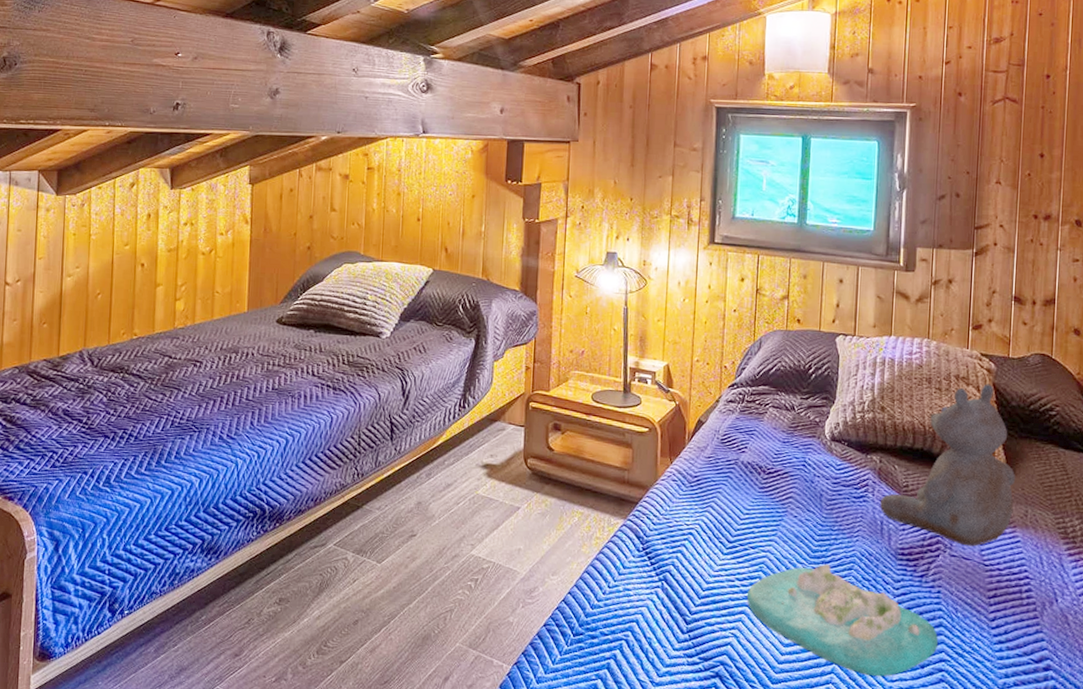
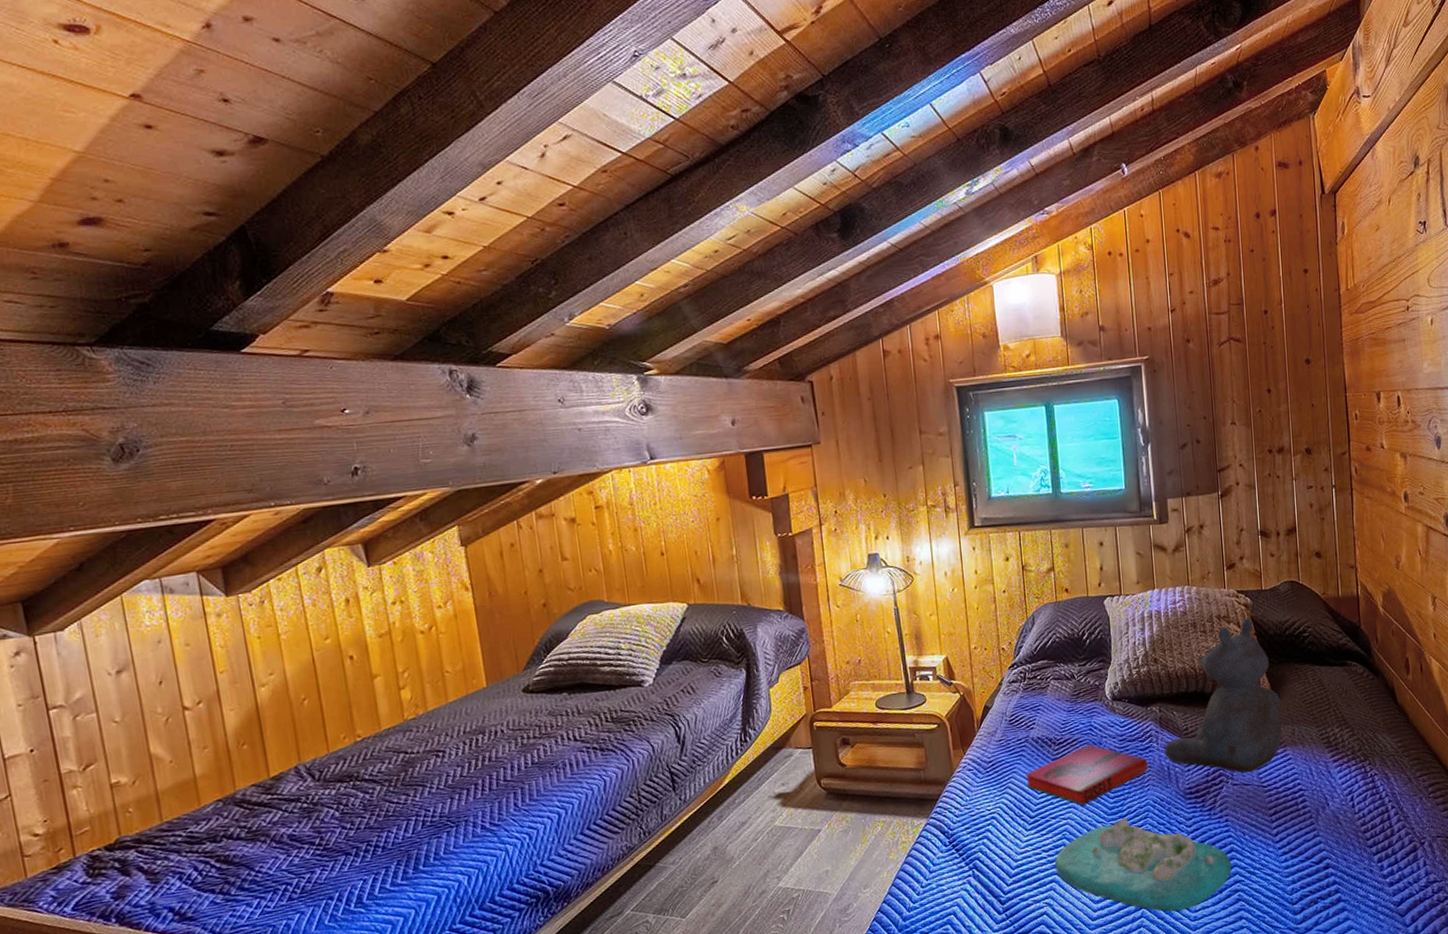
hardback book: none [728,481,861,542] -> present [1024,744,1149,806]

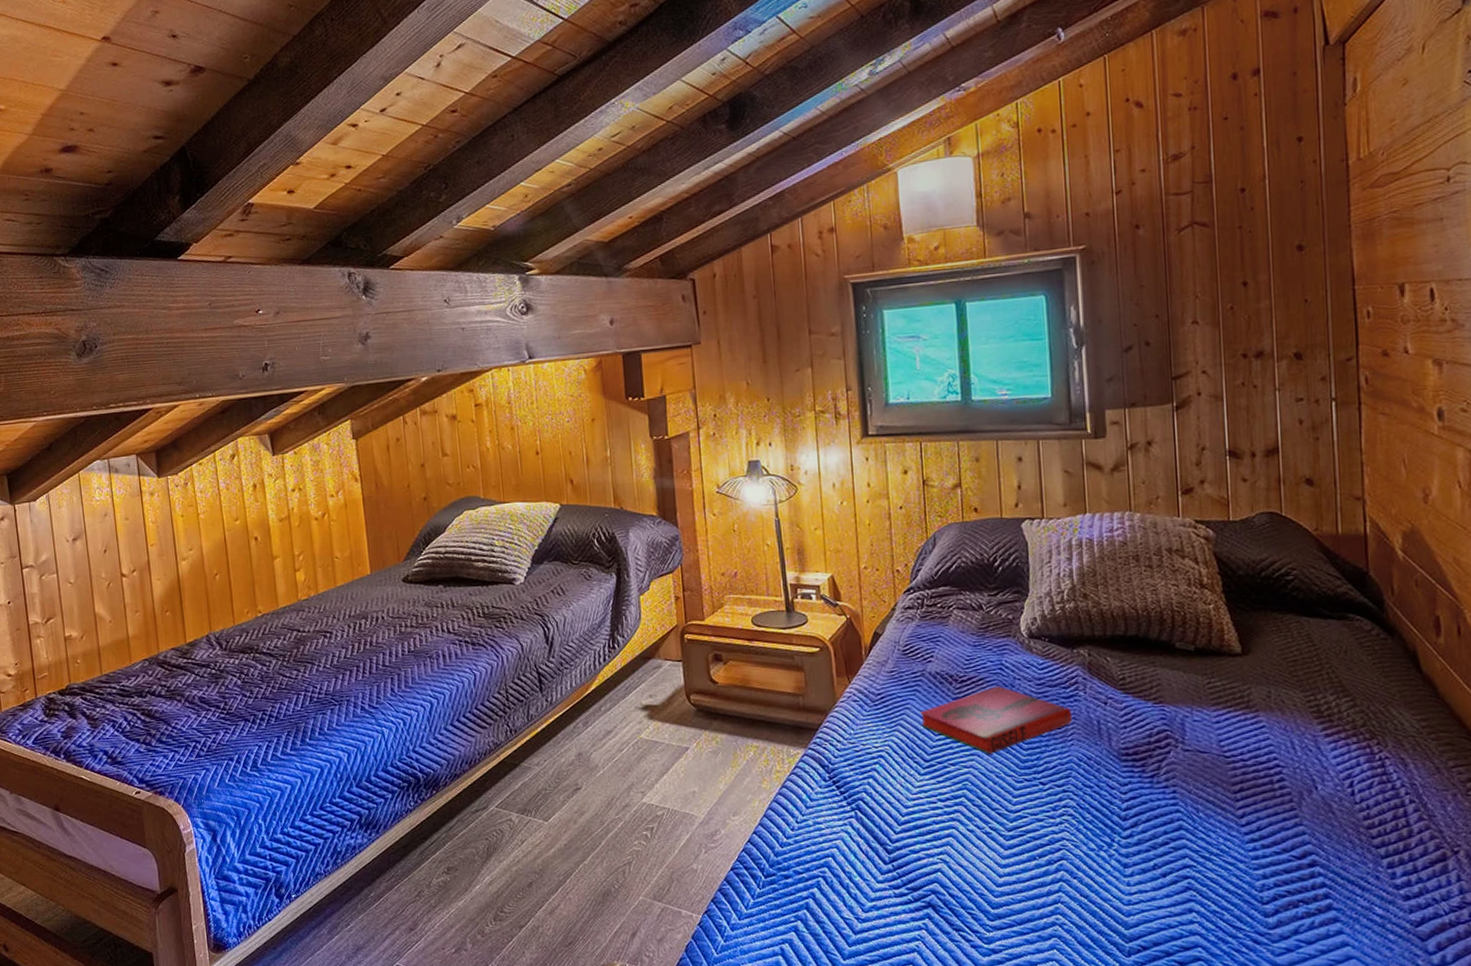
decorative tray: present [1054,791,1232,912] -> none [952,744,1180,890]
stuffed bear: present [1164,618,1282,773] -> none [1093,553,1253,738]

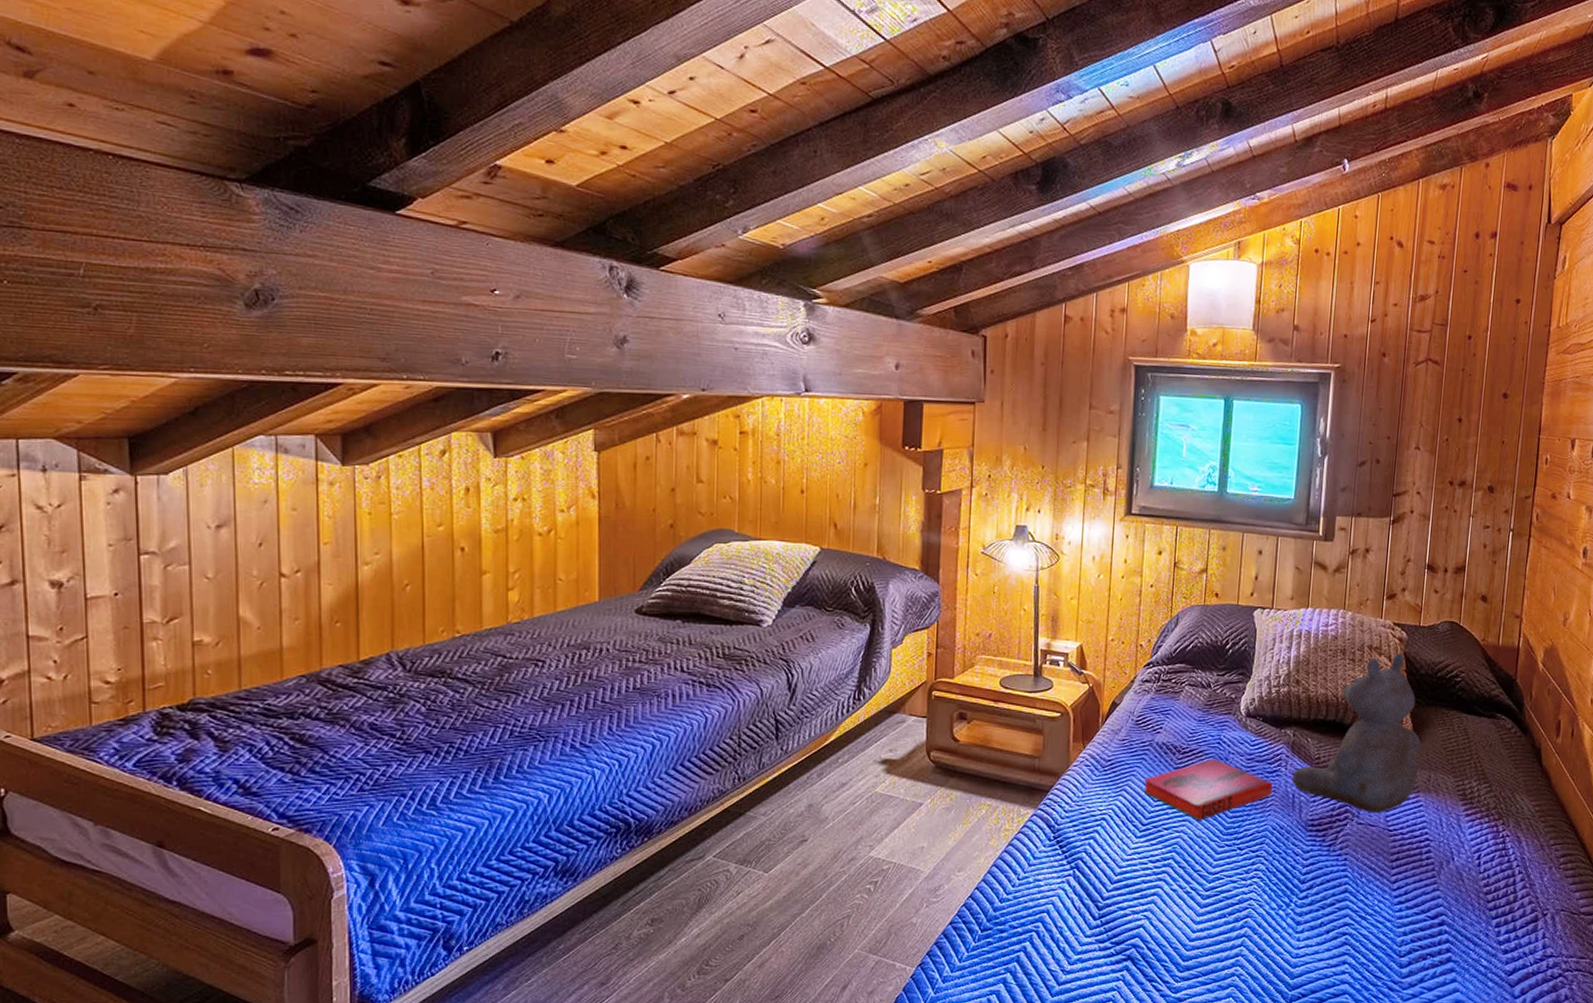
stuffed bear: none [1093,553,1253,738] -> present [1291,653,1422,813]

